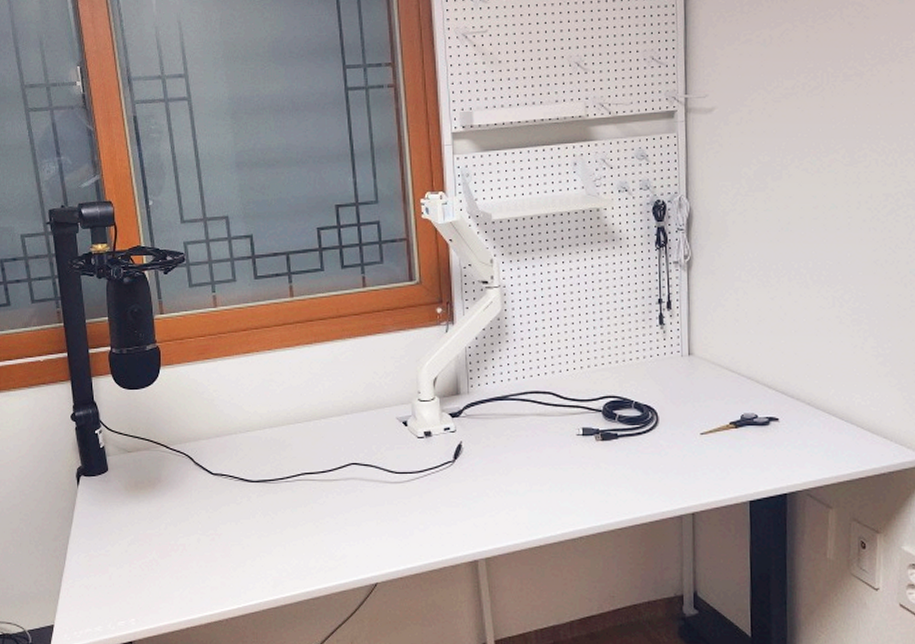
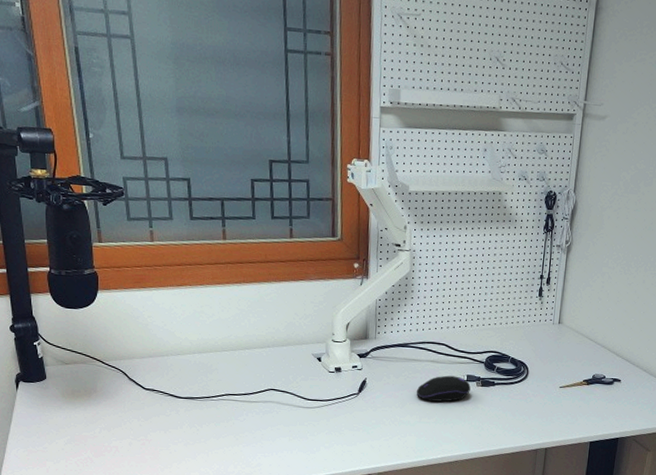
computer mouse: none [522,430,588,463] -> present [416,375,471,402]

